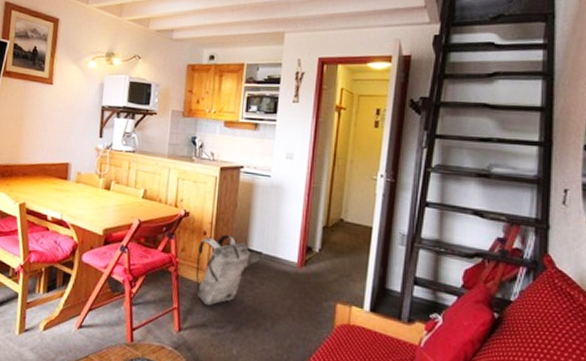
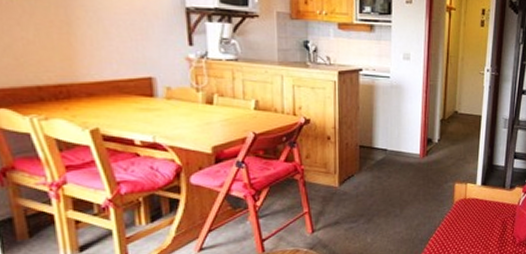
backpack: present [195,234,250,306] -> none [323,136,376,205]

